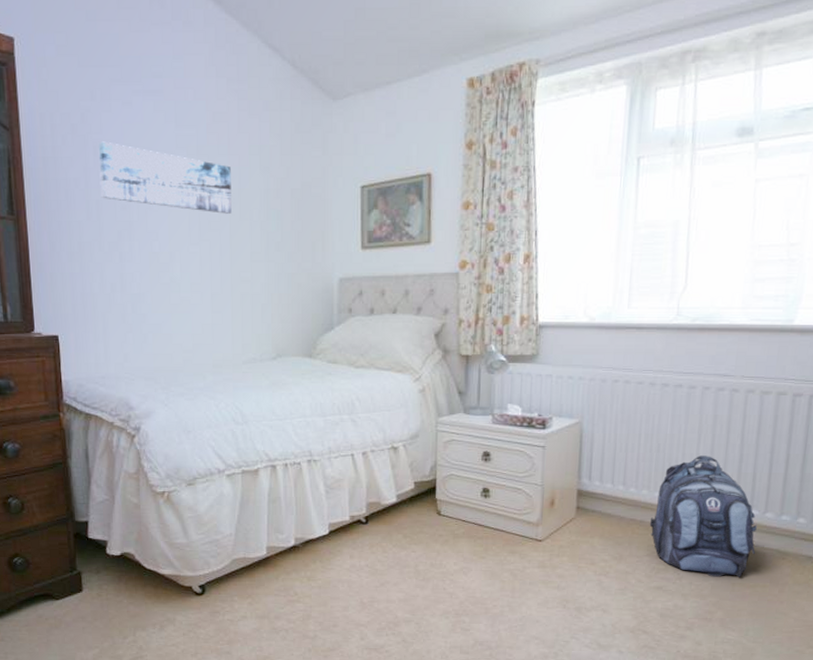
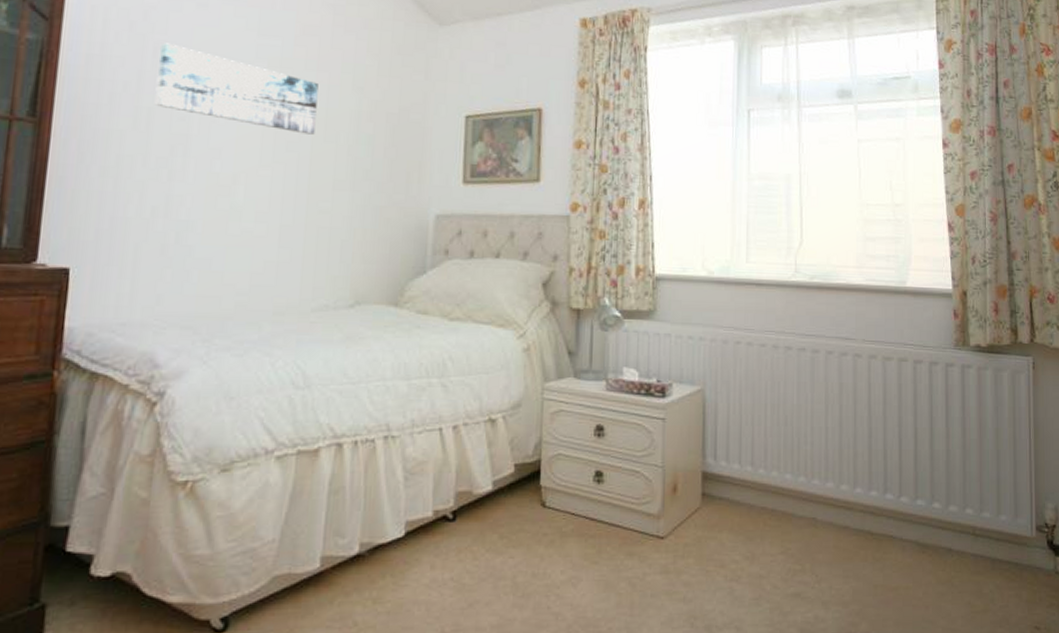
backpack: present [649,455,757,577] -> none [782,429,894,578]

